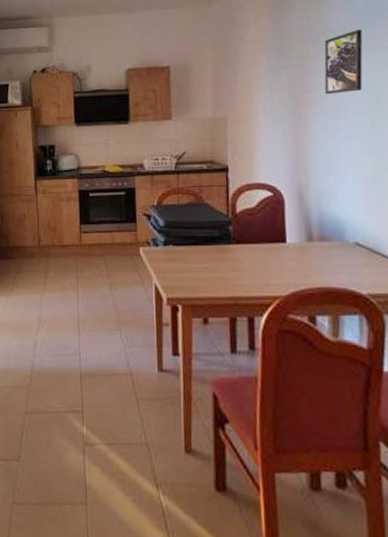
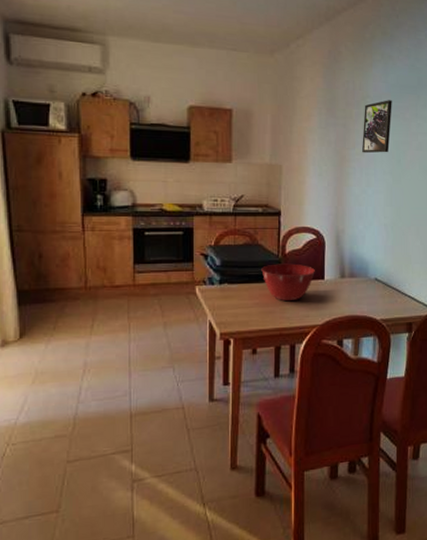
mixing bowl: none [209,224,274,267] -> present [261,263,315,302]

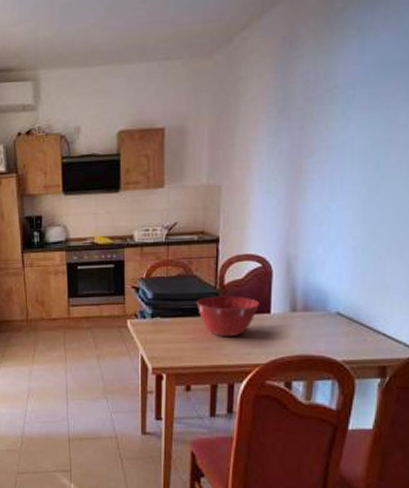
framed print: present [362,100,392,153] -> none [325,86,371,160]

